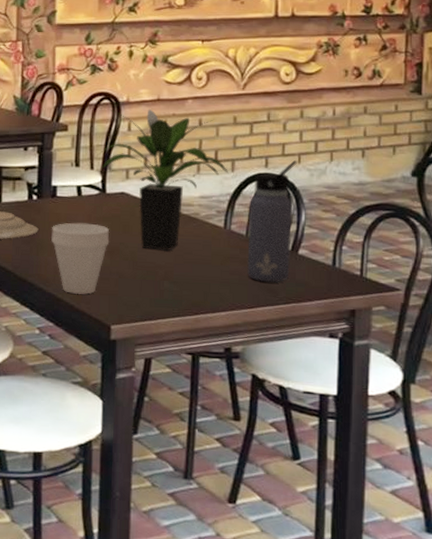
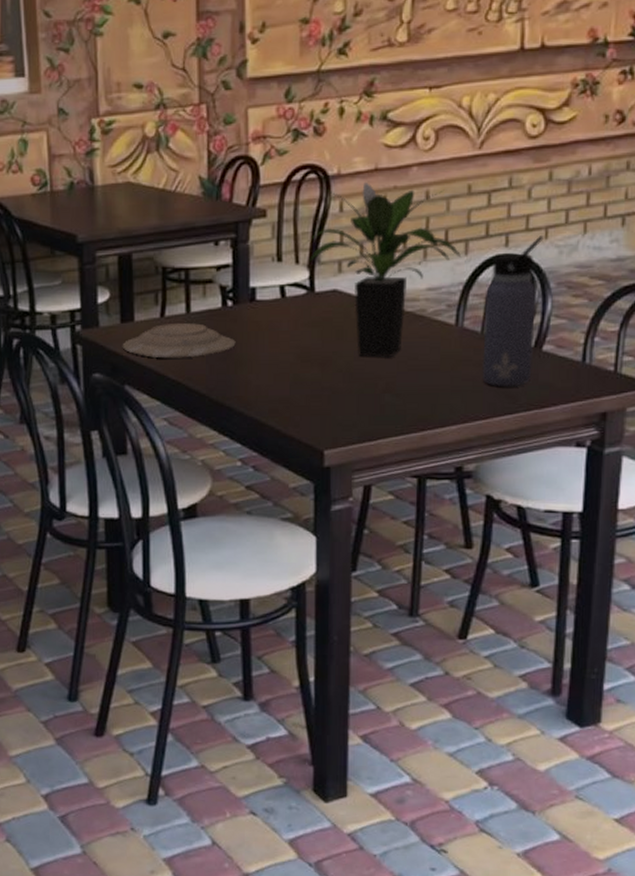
cup: present [51,222,110,294] -> none [251,330,320,416]

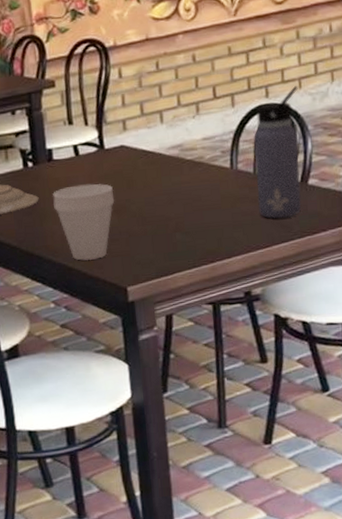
cup: none [251,330,320,416] -> present [53,184,115,261]
potted plant: present [303,182,462,358] -> none [90,51,230,202]

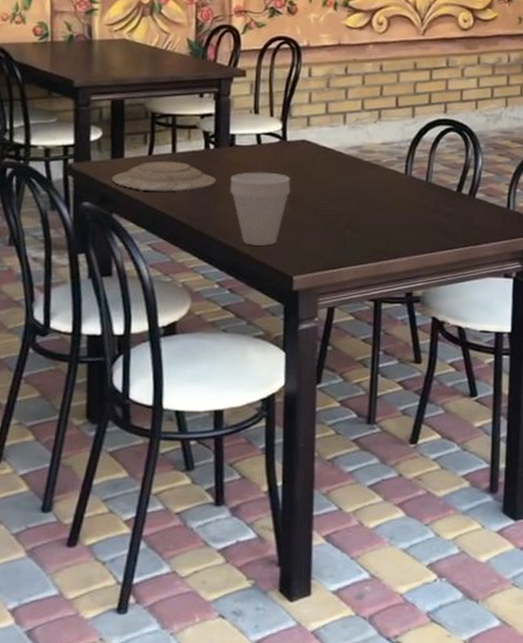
water bottle: present [254,85,302,219] -> none [427,105,474,227]

